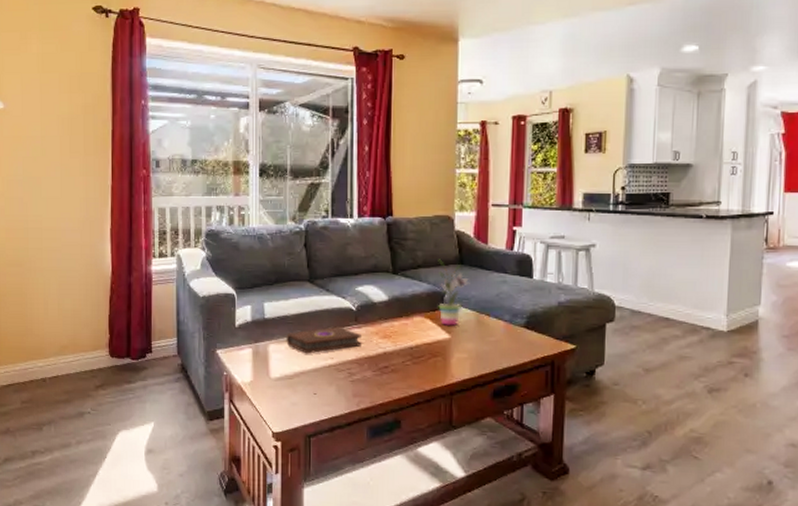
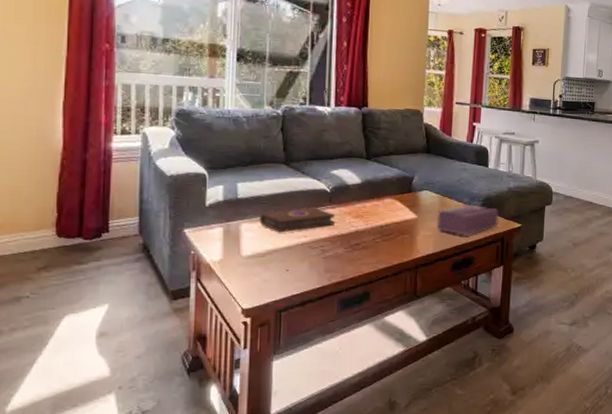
potted plant: present [438,259,470,326] -> none [407,147,436,207]
tissue box: none [473,322,547,358] -> present [436,204,499,236]

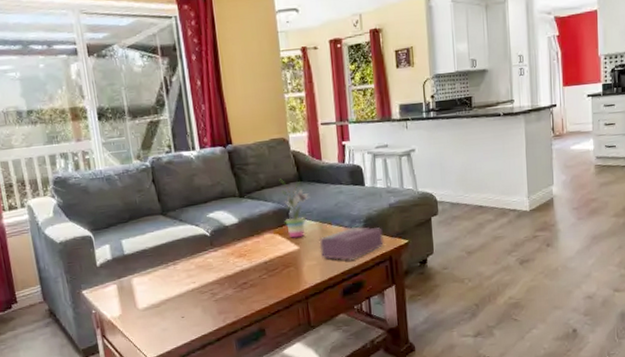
book: present [259,207,335,233] -> none [147,252,220,282]
potted plant: none [407,147,436,207] -> present [279,179,311,238]

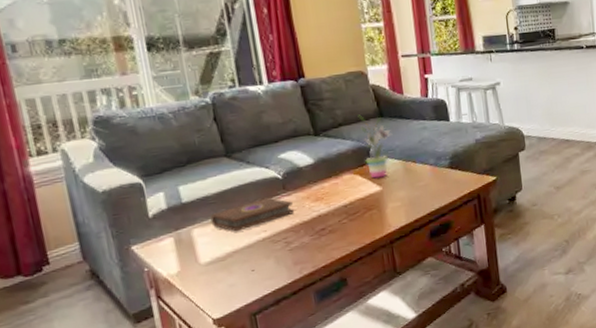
book: none [147,252,220,282] -> present [210,197,294,232]
tissue box: present [319,226,384,260] -> none [403,164,471,201]

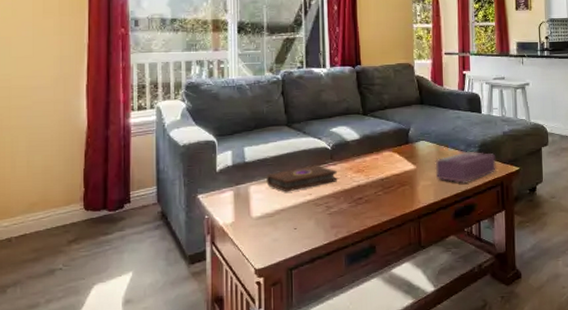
potted plant: present [358,115,393,178] -> none [402,100,430,158]
tissue box: none [403,164,471,201] -> present [435,151,496,183]

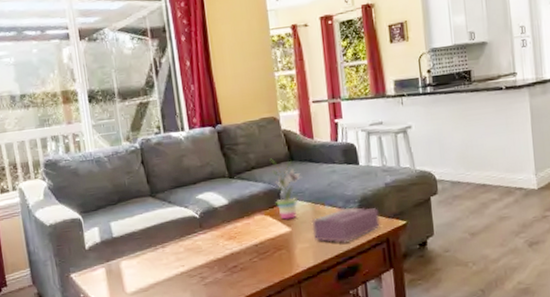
book: present [266,165,337,192] -> none [136,234,209,266]
potted plant: none [402,100,430,158] -> present [269,158,303,220]

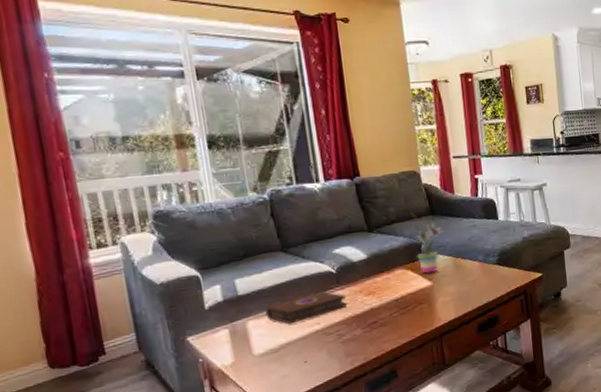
book: none [136,234,209,266] -> present [265,290,347,324]
tissue box: present [311,207,380,243] -> none [452,261,518,296]

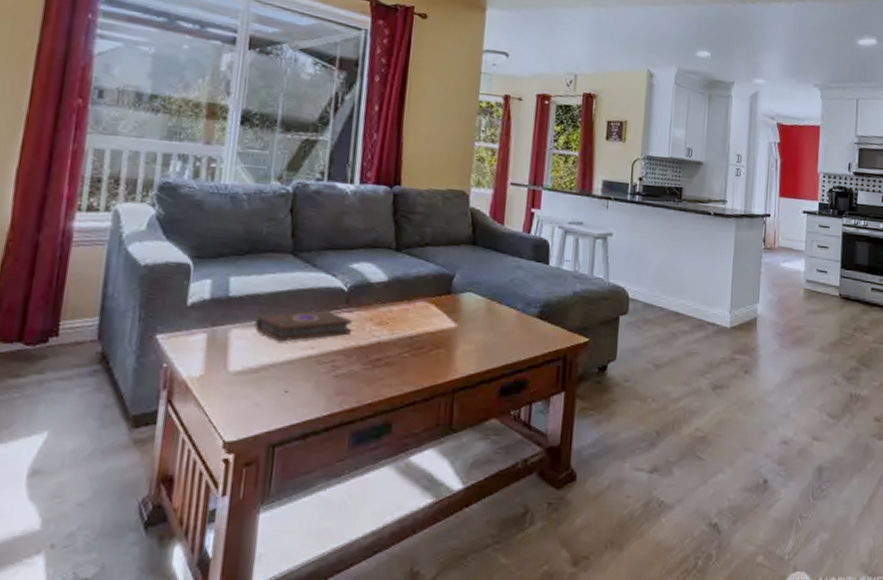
potted plant: present [410,212,444,274] -> none [445,237,483,313]

